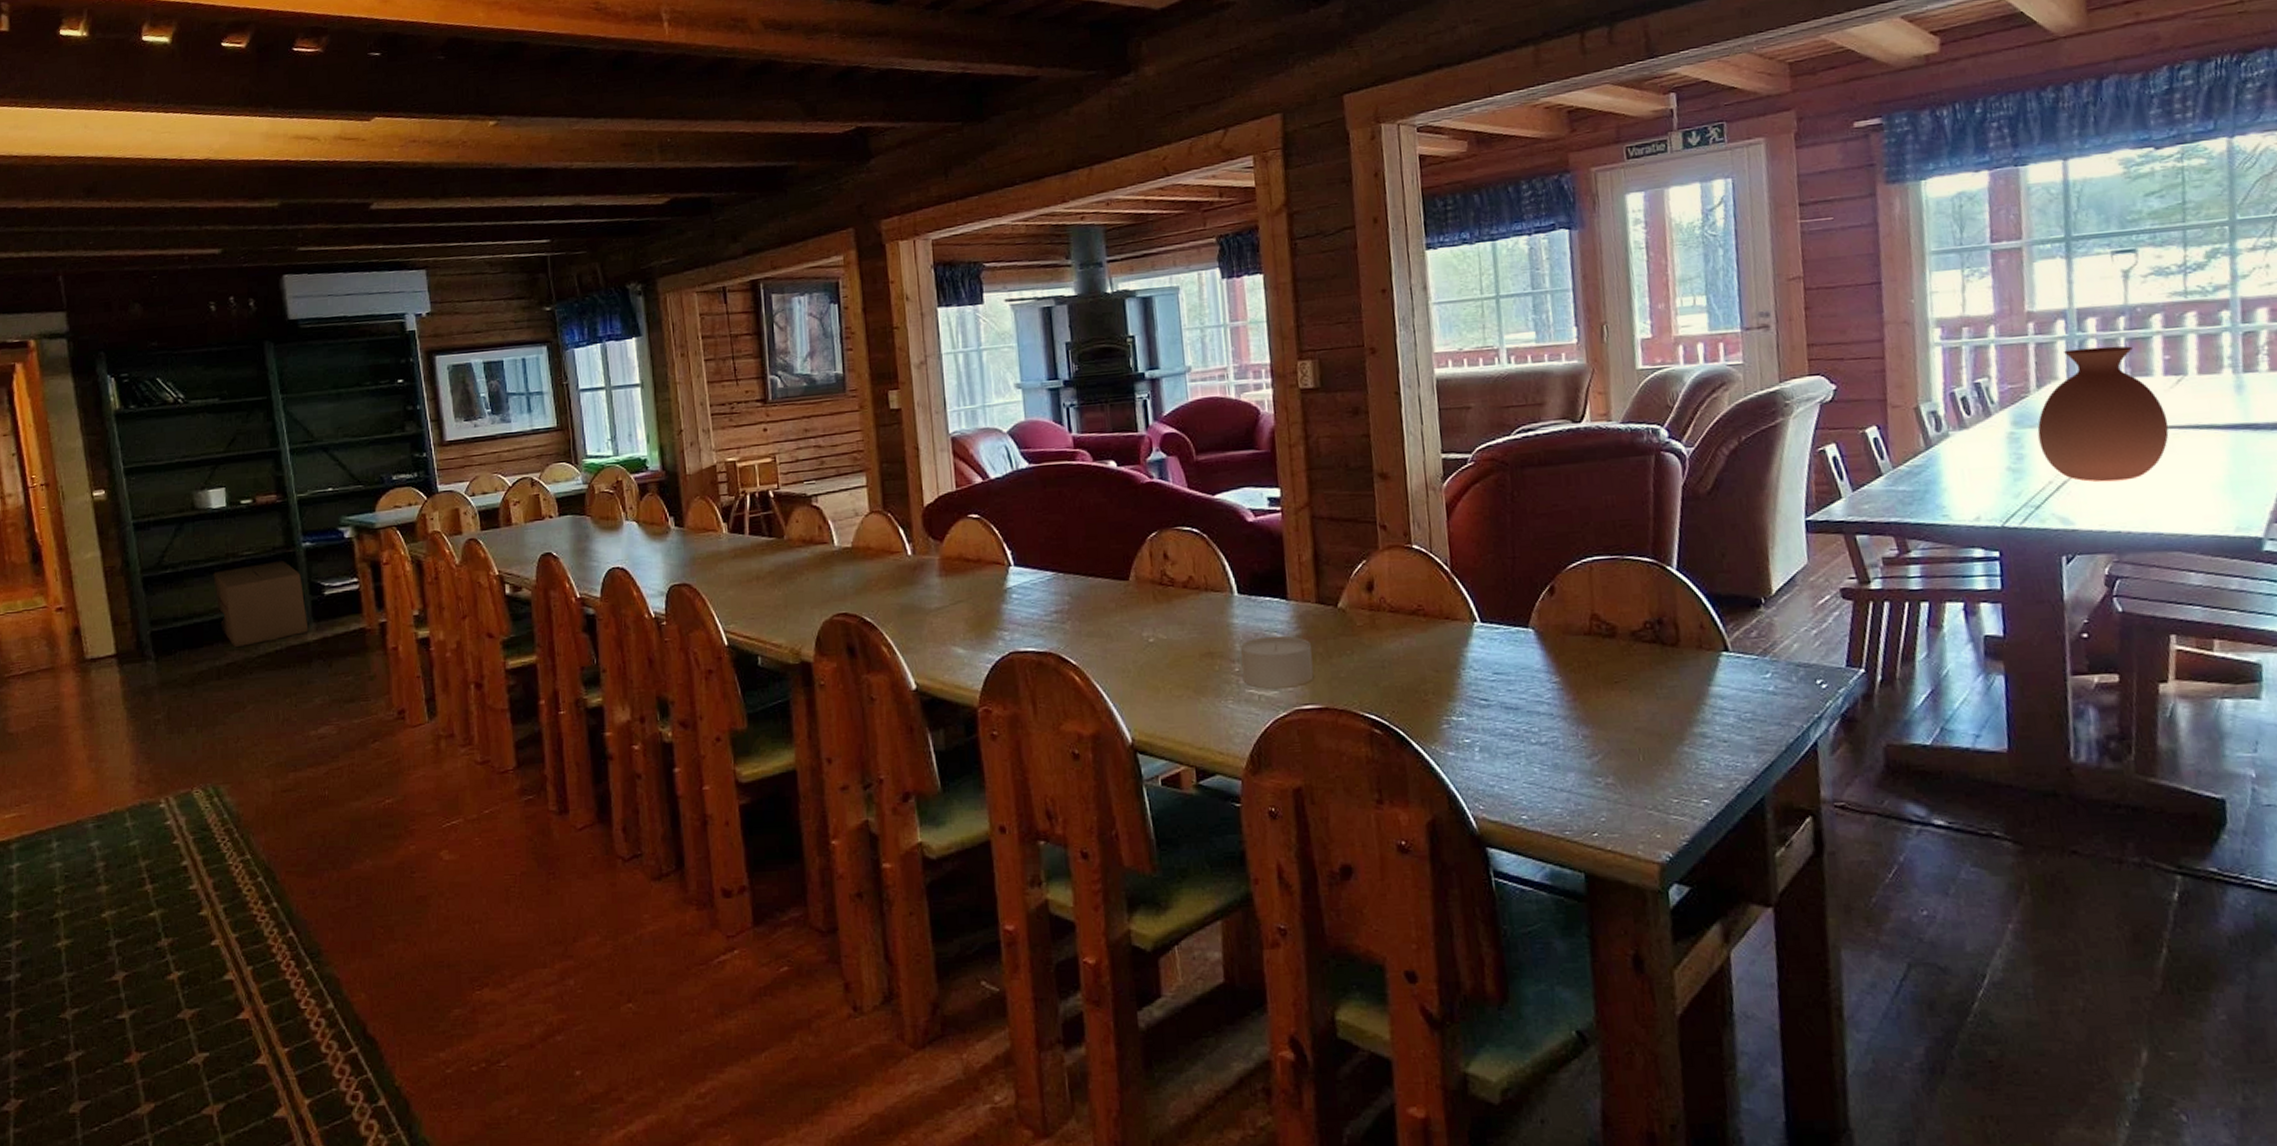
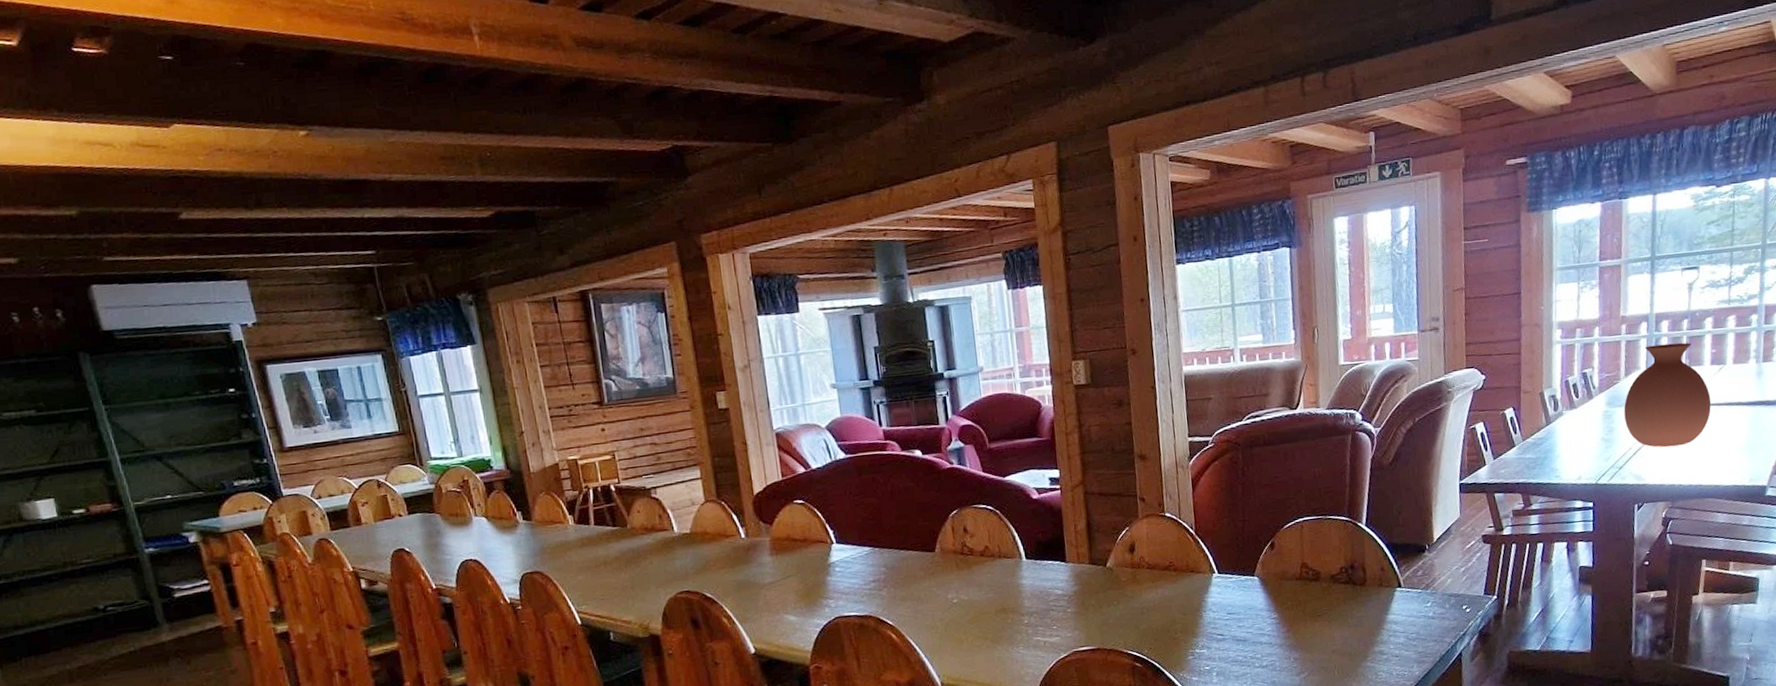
box: present [213,561,309,648] -> none [52,567,162,652]
candle: present [1240,635,1314,690] -> none [1029,592,1088,637]

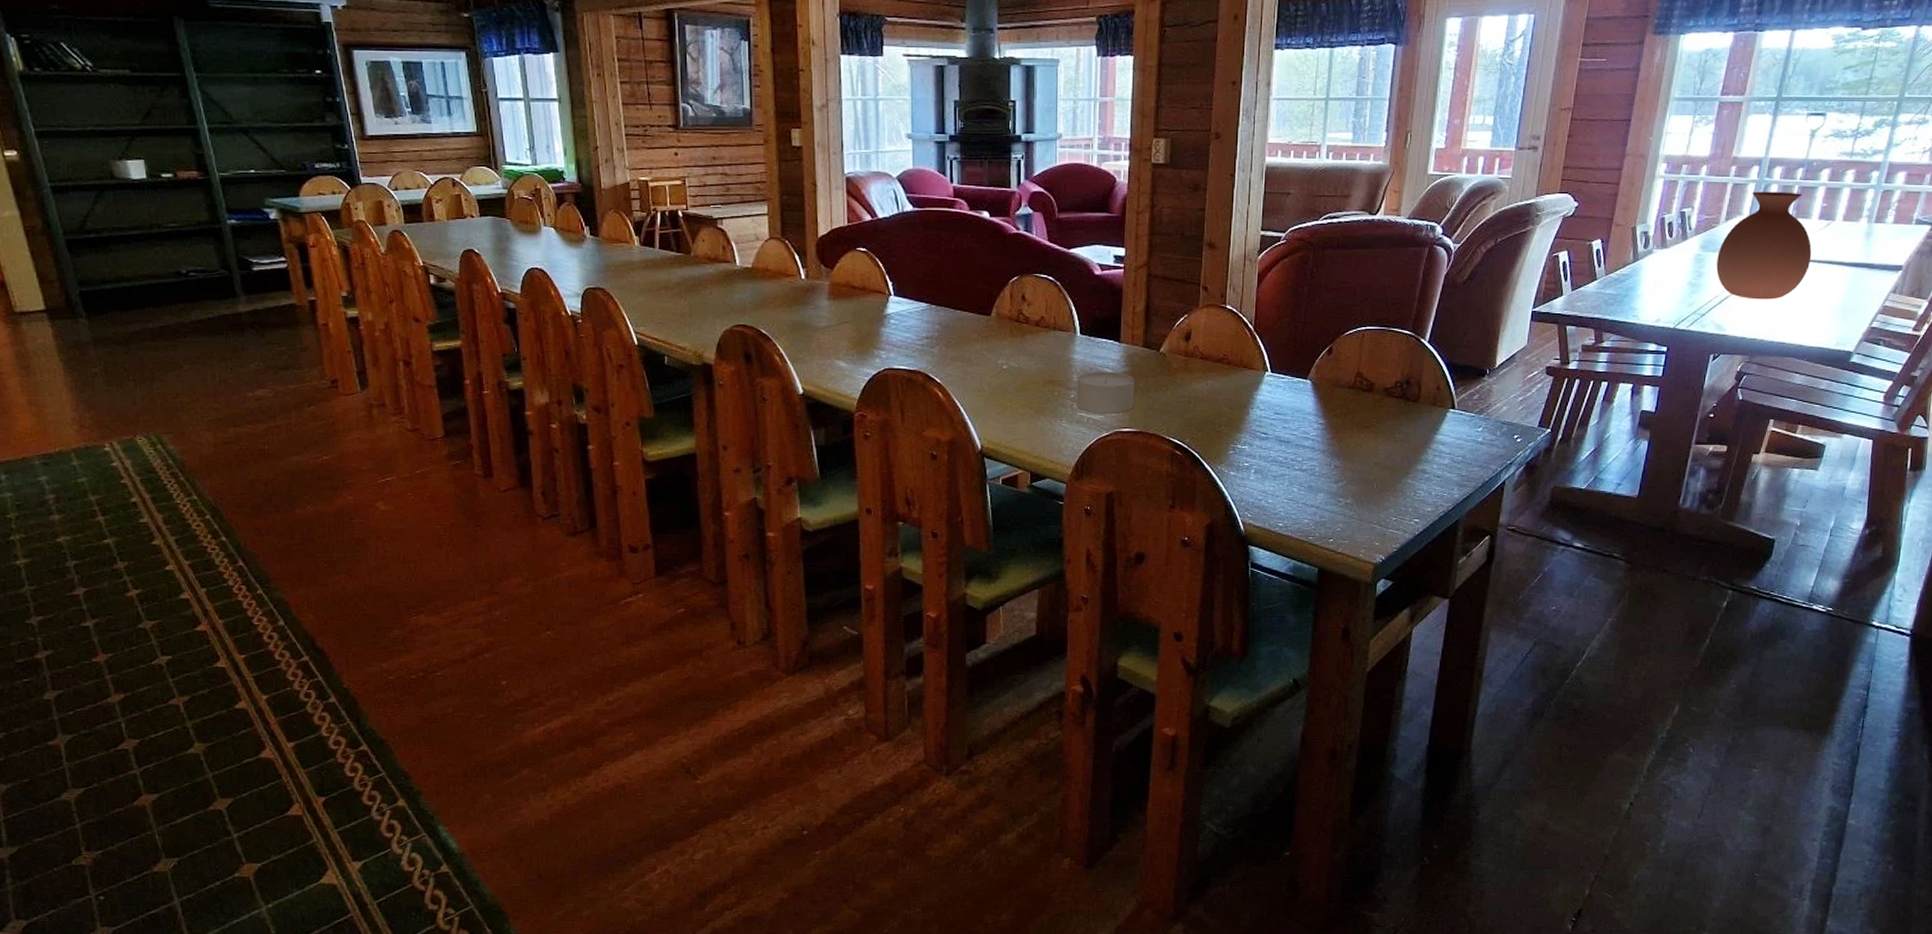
candle: none [1029,592,1088,637] -> present [1076,371,1135,415]

